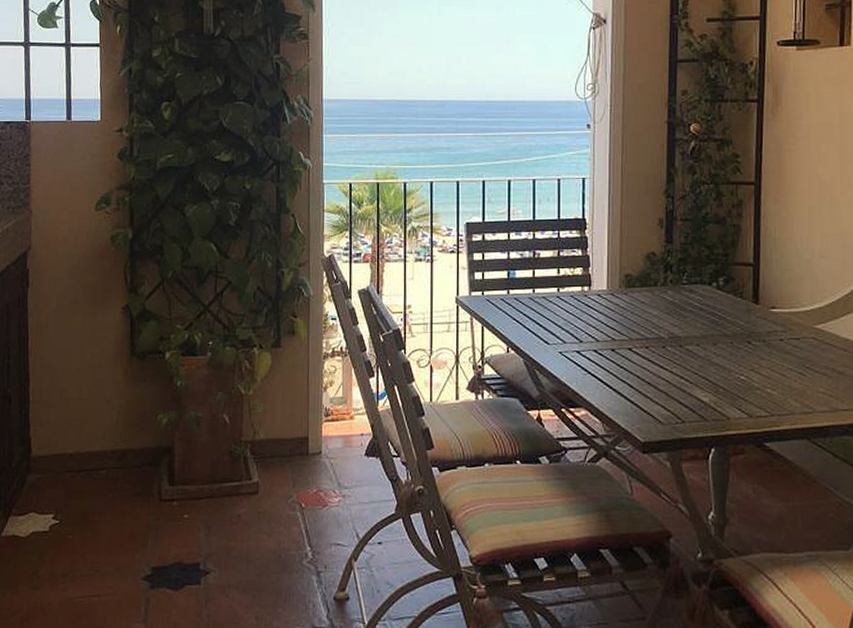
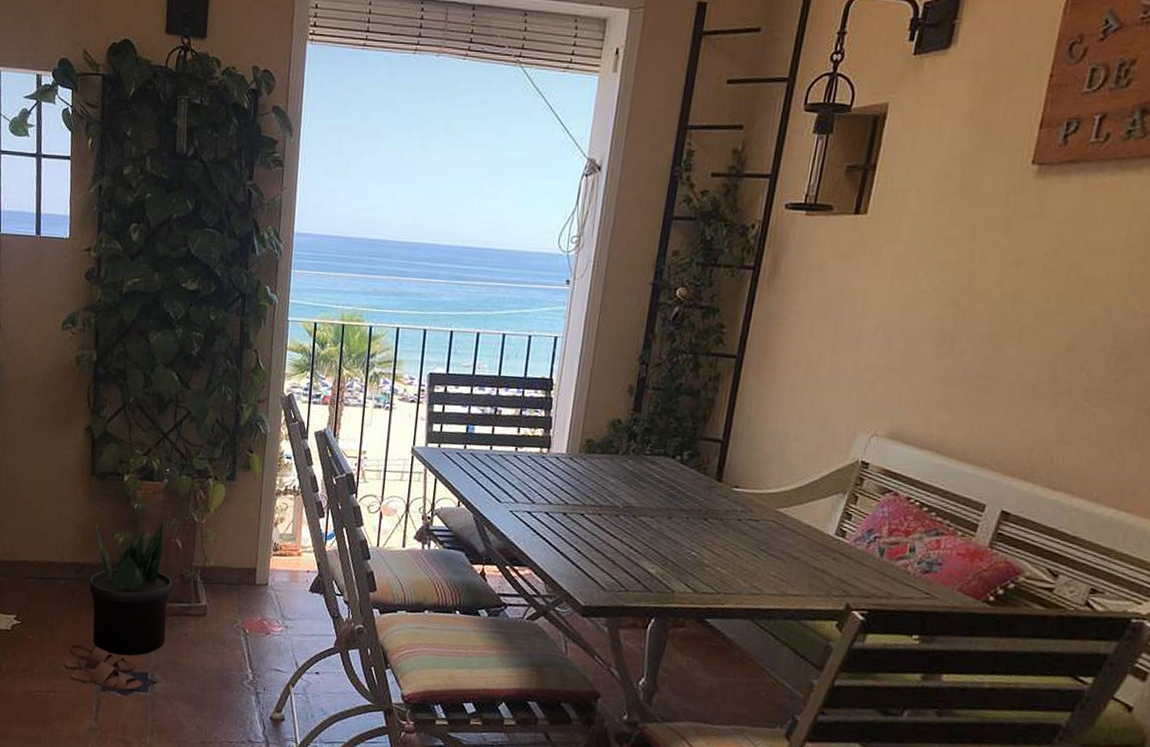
sandal: none [109,539,194,586] -> present [65,644,142,691]
planter: none [133,397,221,547] -> present [90,516,172,656]

